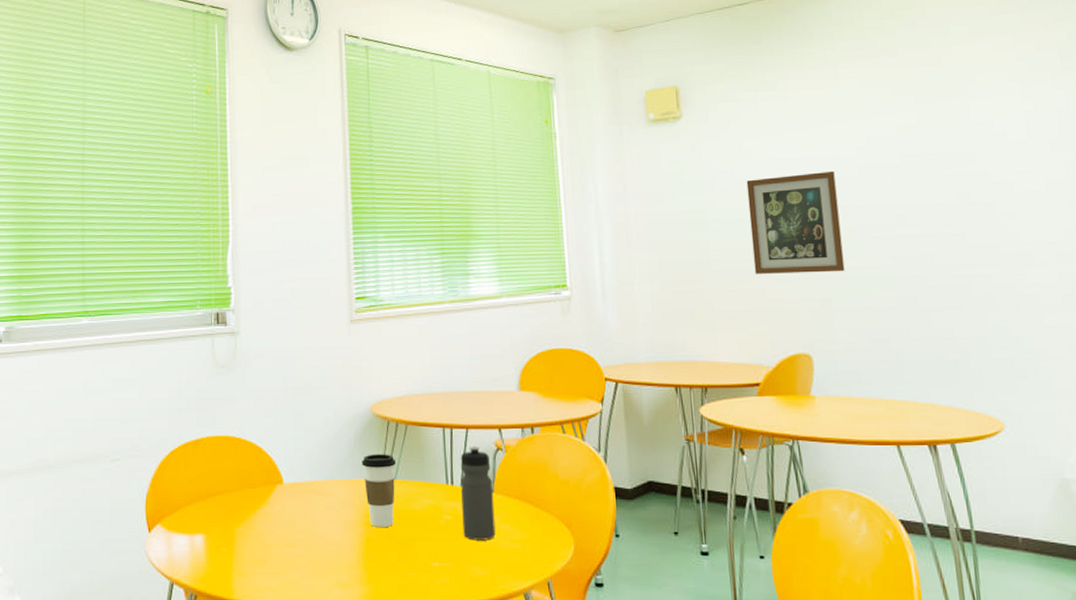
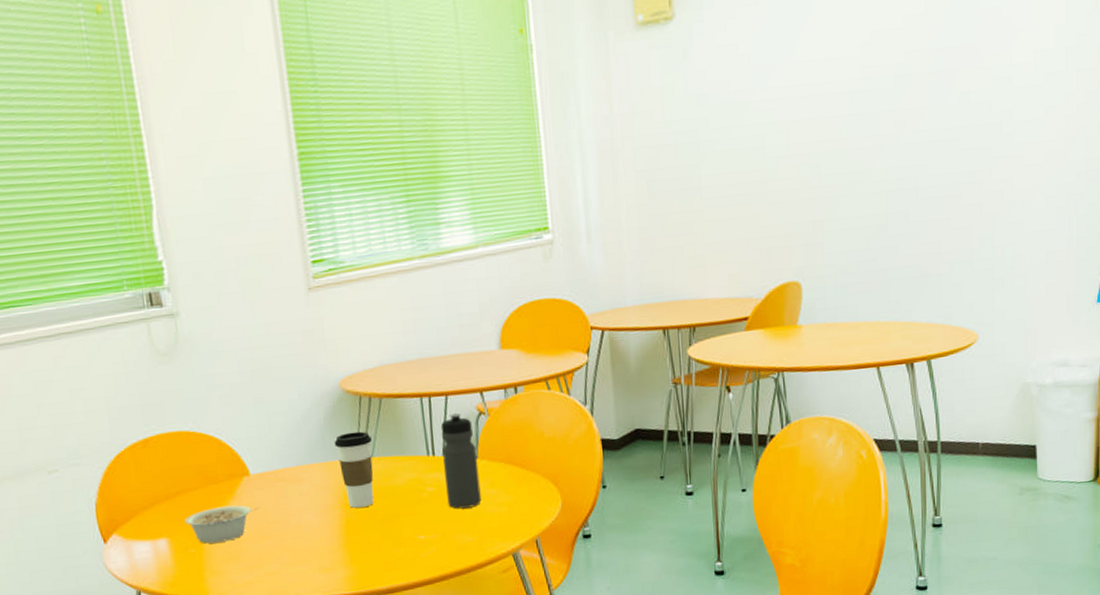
legume: none [221,511,288,545] -> present [185,505,259,544]
wall art: present [746,171,845,274] -> none [742,74,839,199]

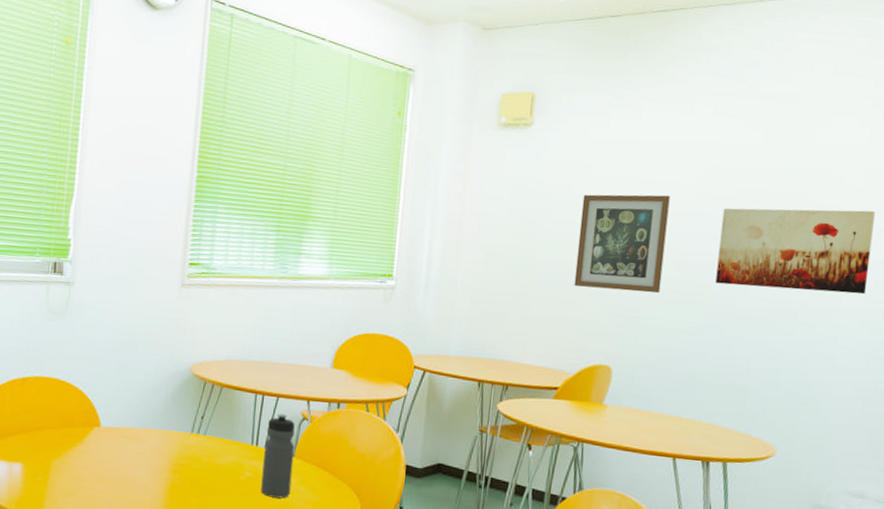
legume: present [185,505,259,544] -> none [39,447,101,478]
coffee cup: present [334,431,374,509] -> none [175,409,207,477]
wall art: none [742,74,839,199] -> present [574,194,670,293]
wall art: none [892,52,1048,165] -> present [715,208,875,295]

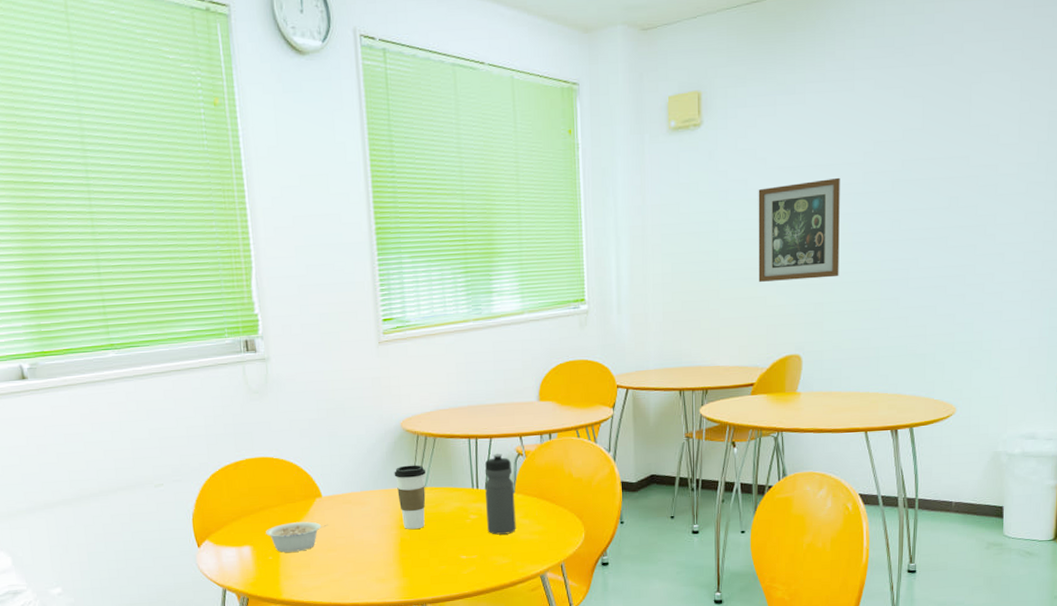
legume: none [39,447,101,478] -> present [266,521,328,553]
coffee cup: none [175,409,207,477] -> present [394,464,426,530]
wall art: present [715,208,875,295] -> none [889,165,1029,258]

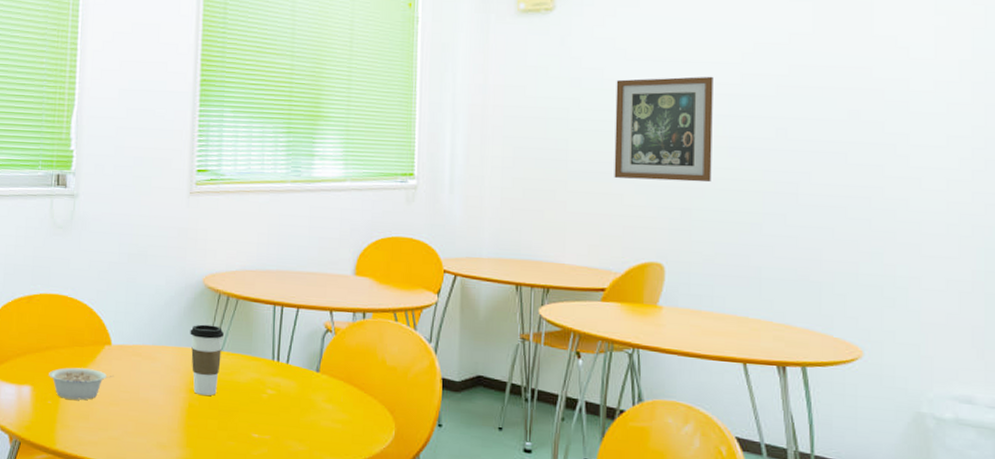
water bottle: present [484,453,516,535] -> none [285,325,319,418]

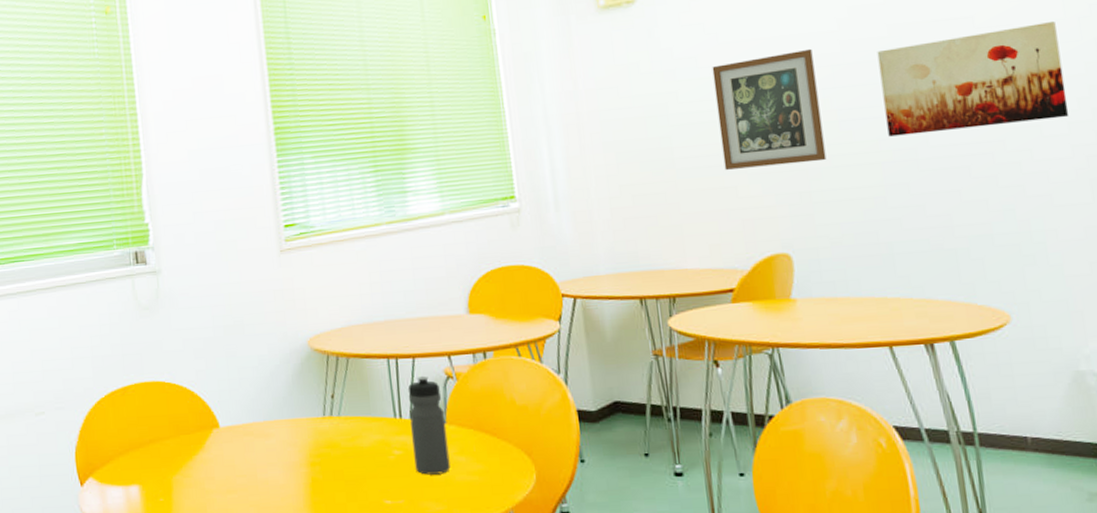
legume: present [49,367,114,400] -> none [156,456,227,493]
coffee cup: present [190,324,224,396] -> none [301,389,340,468]
water bottle: none [285,325,319,418] -> present [407,375,451,475]
wall art: none [774,83,950,175] -> present [877,22,1069,137]

